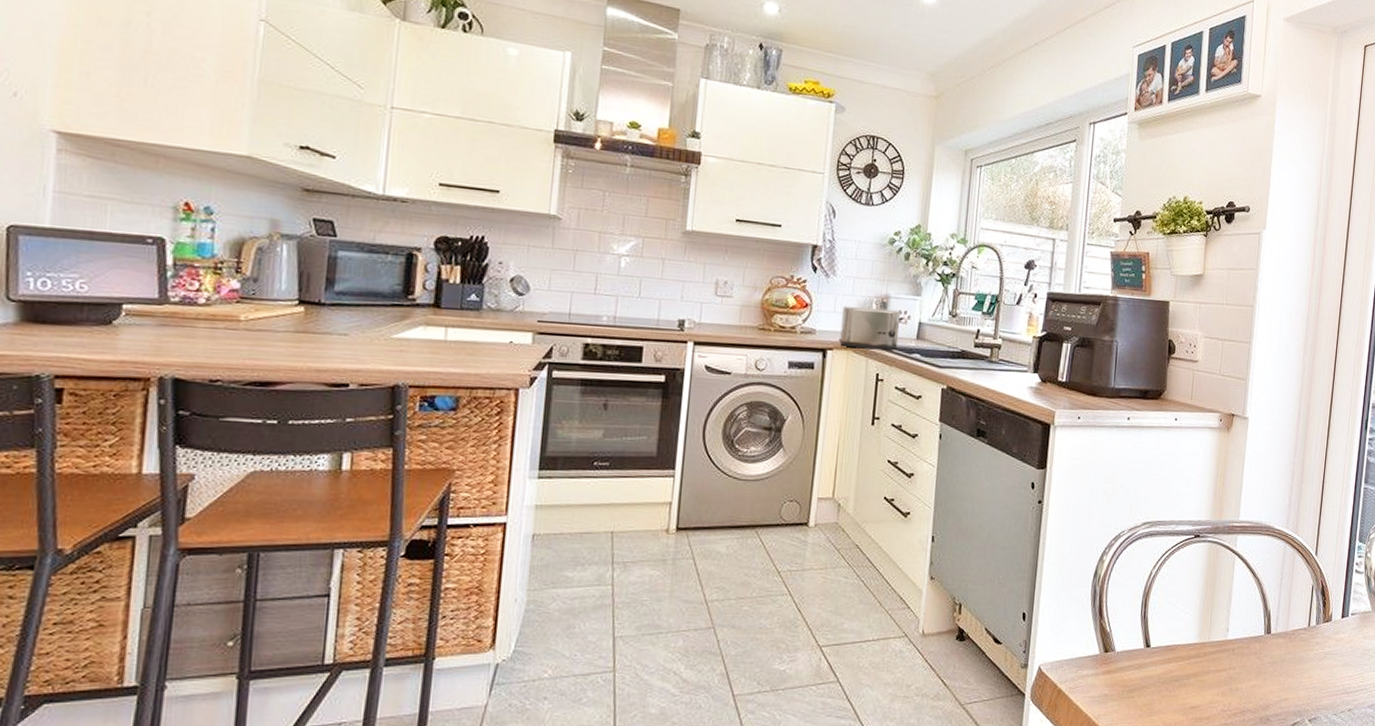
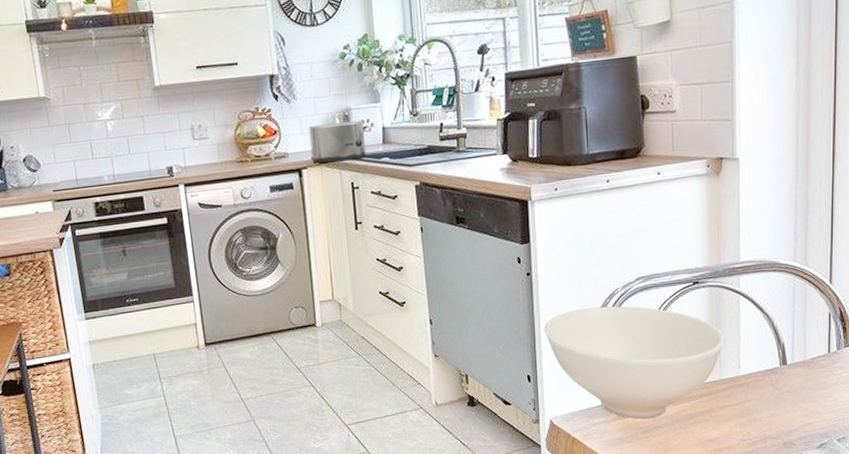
bowl: none [1046,547,1218,676] -> present [543,306,725,419]

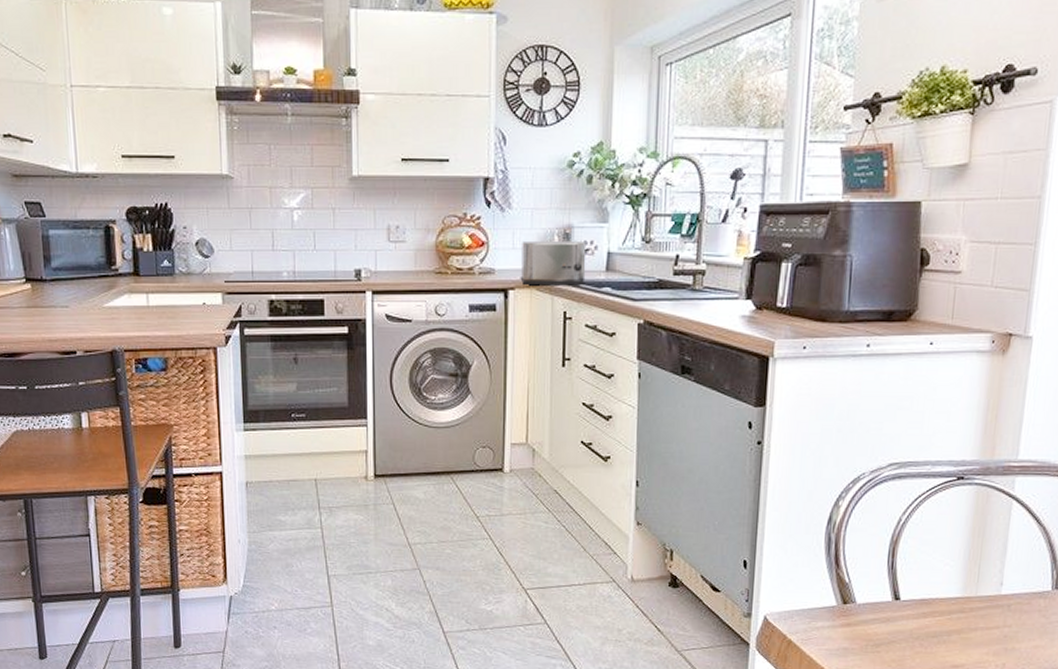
bowl: present [543,306,725,419] -> none [769,491,989,630]

